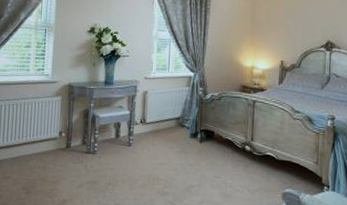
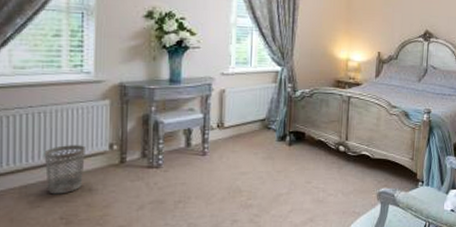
wastebasket: none [14,130,43,169] -> present [44,145,85,195]

